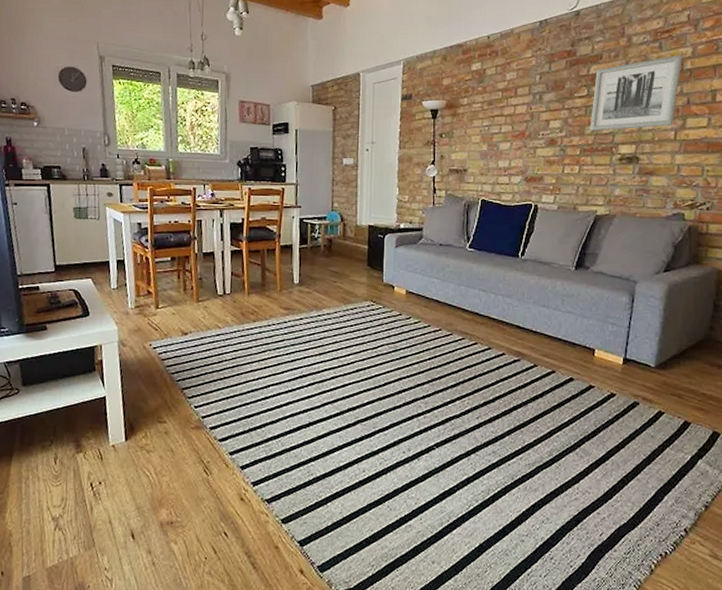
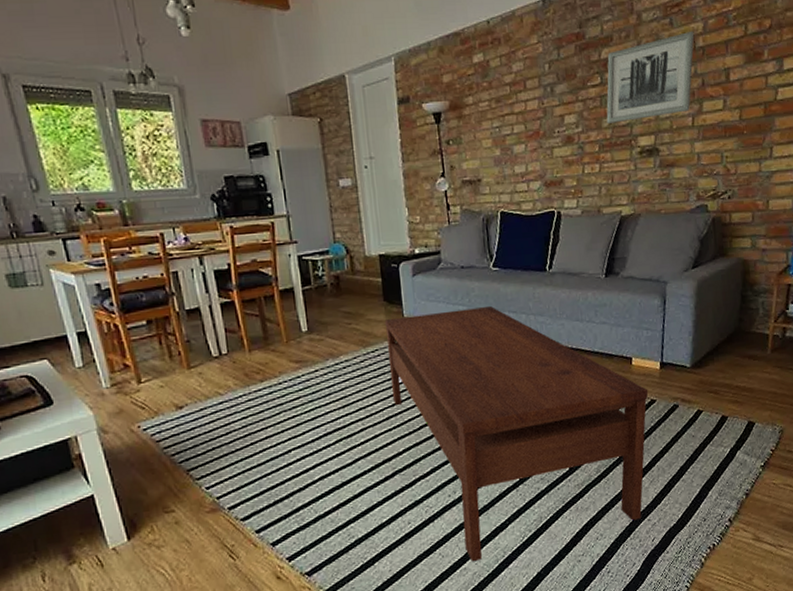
coffee table: none [363,282,609,521] -> present [384,305,649,562]

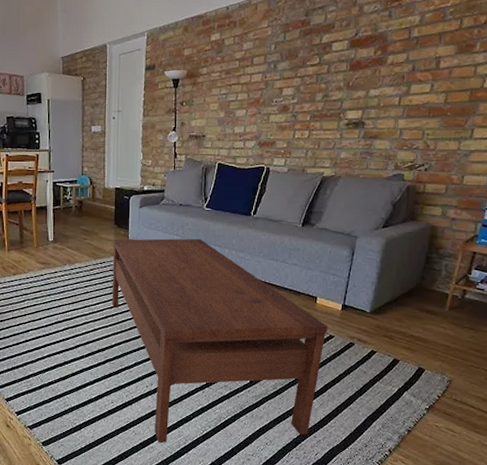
wall art: present [606,30,695,124] -> none [320,22,411,98]

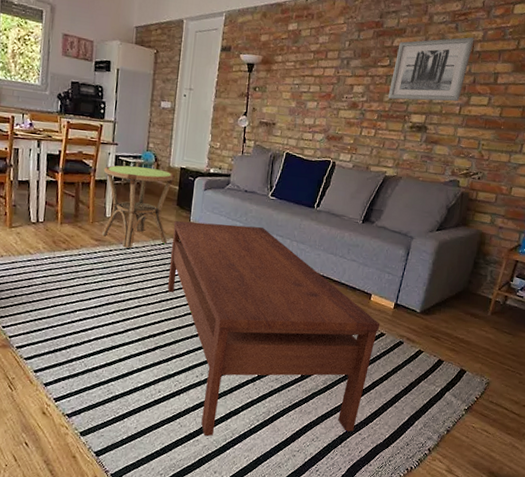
side table: none [43,191,111,269] -> present [101,165,175,248]
wall art: none [320,22,411,98] -> present [388,37,475,102]

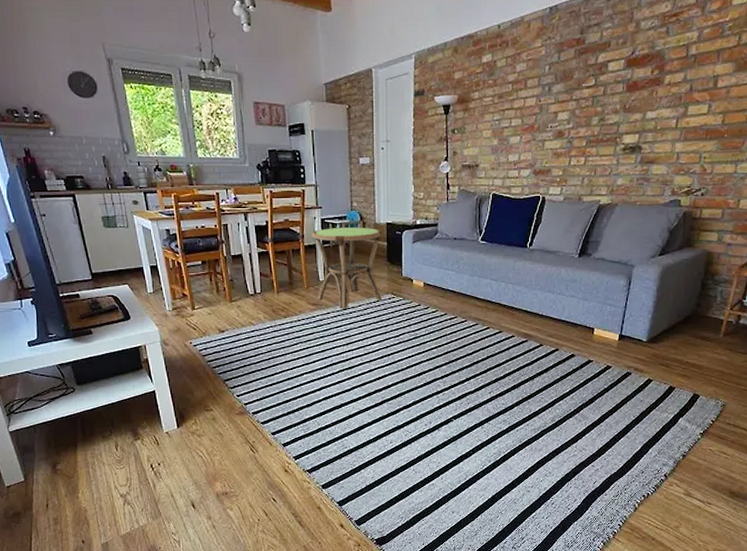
coffee table: present [167,221,380,437] -> none [386,273,606,480]
wall art: present [388,37,475,102] -> none [596,39,689,121]

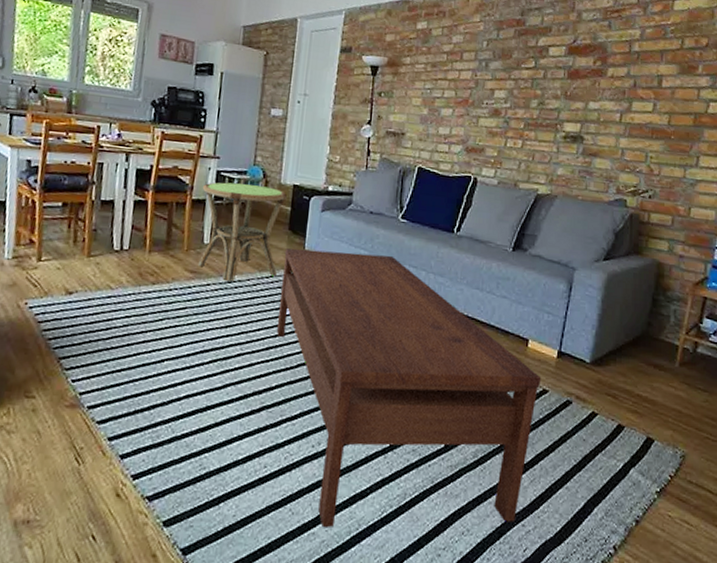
coffee table: none [386,273,606,480] -> present [276,248,542,528]

